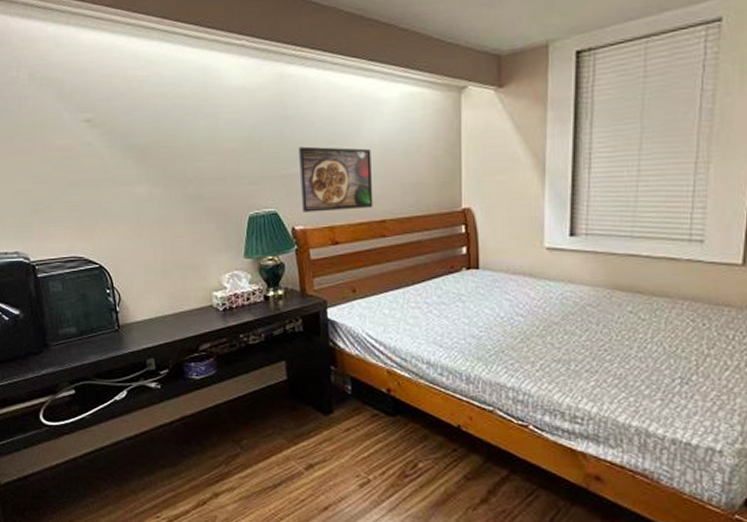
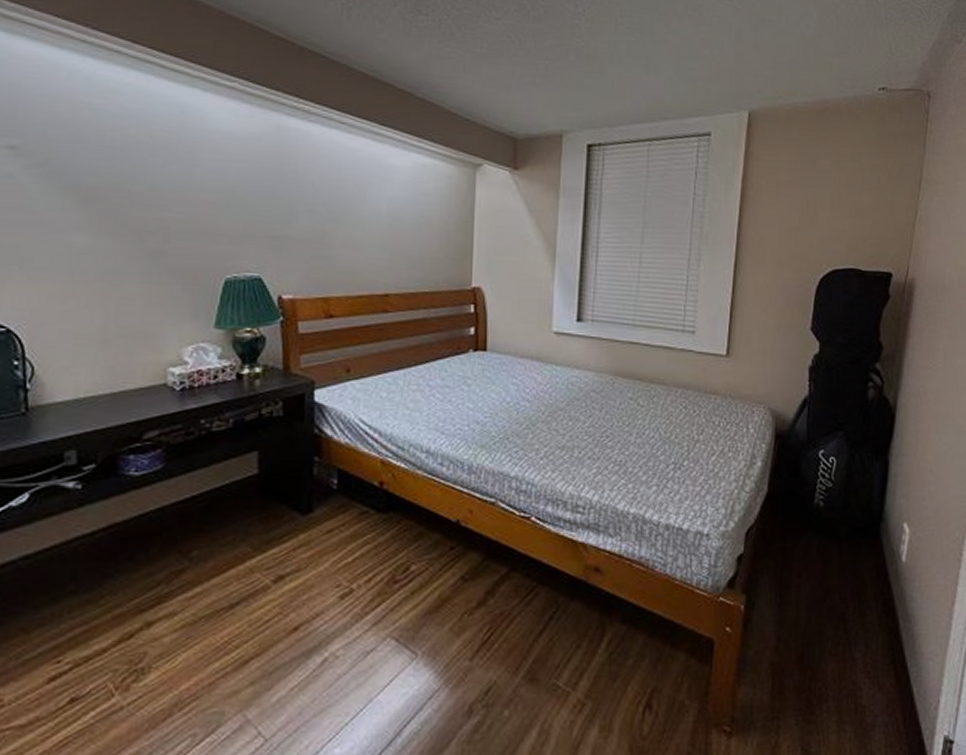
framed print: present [298,146,373,212] -> none [292,207,377,281]

